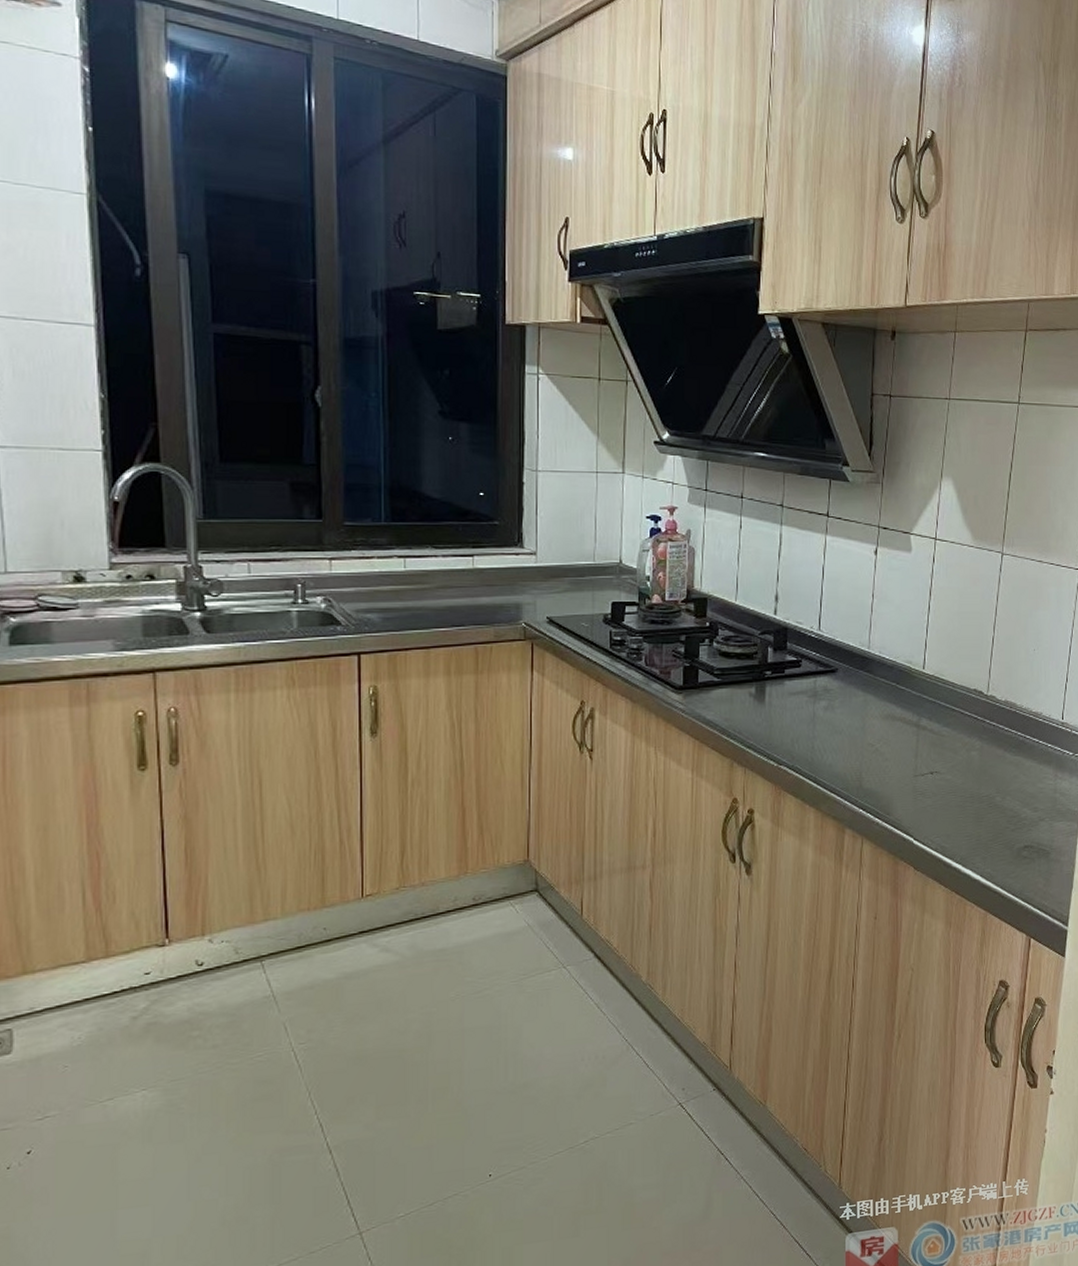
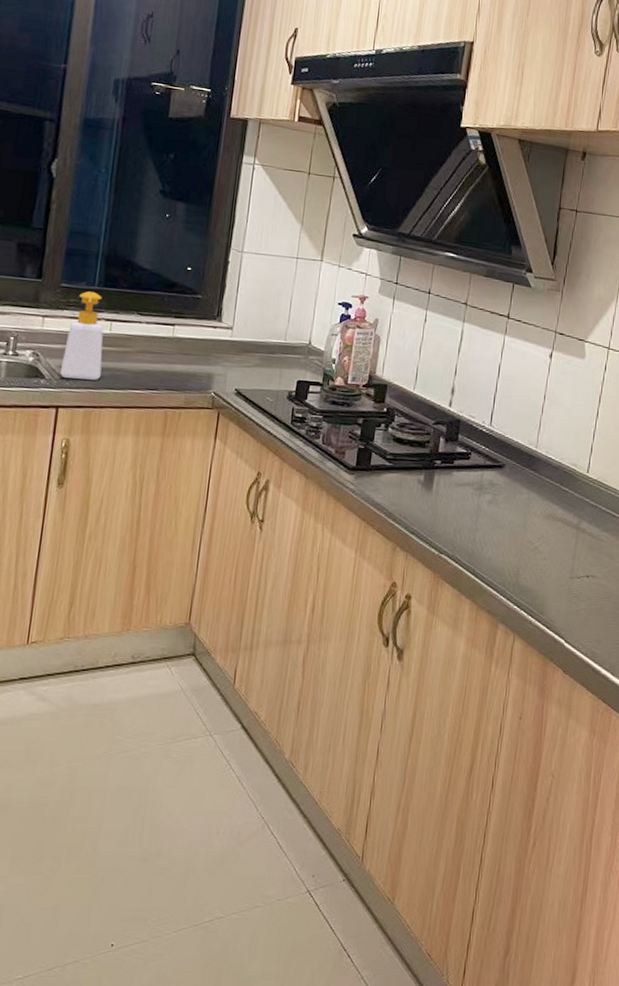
soap bottle: none [356,528,401,623] -> present [59,291,104,380]

